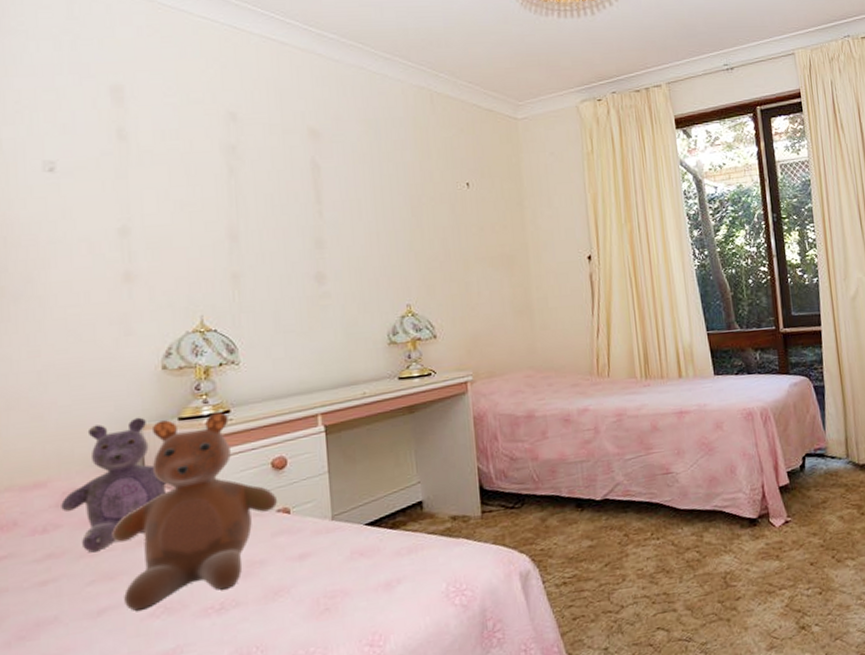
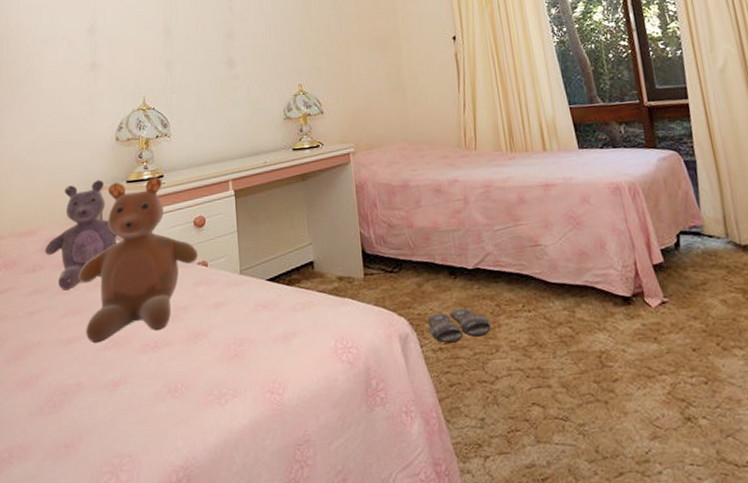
slippers: none [551,540,618,577] -> present [428,308,491,343]

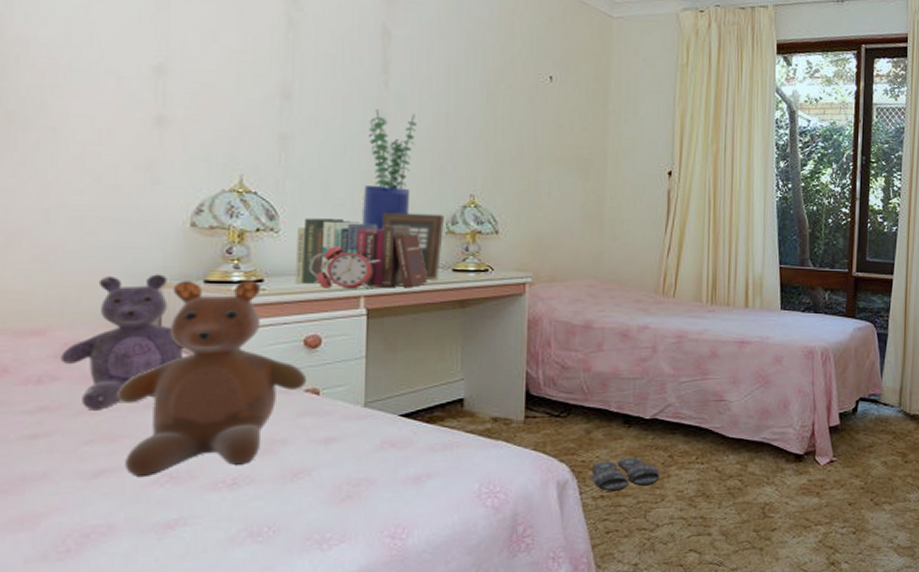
books: none [182,117,276,175] -> present [294,218,428,288]
alarm clock: none [192,141,241,177] -> present [309,246,381,289]
vase: none [222,28,256,124] -> present [363,109,417,230]
picture frame: none [238,104,283,160] -> present [382,212,444,280]

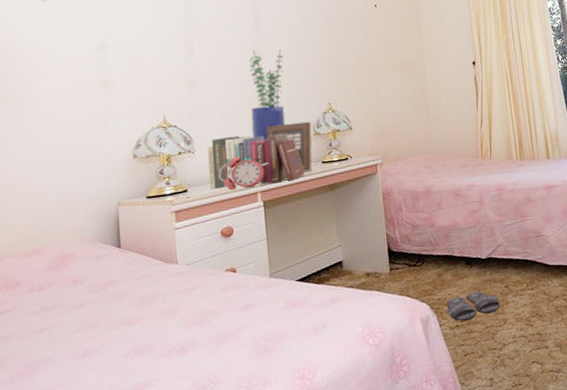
stuffed animal: present [61,274,184,409] -> none [53,196,138,305]
teddy bear: present [117,280,308,476] -> none [94,192,227,353]

